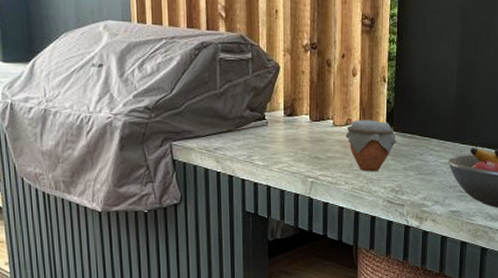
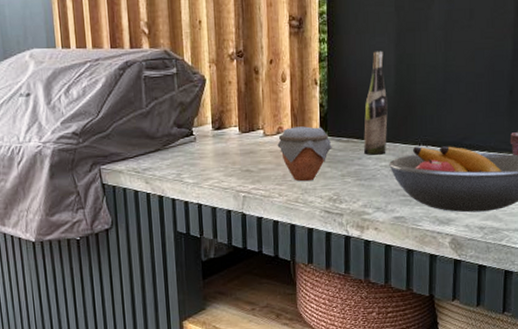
wine bottle: none [425,55,449,152] -> present [363,50,388,155]

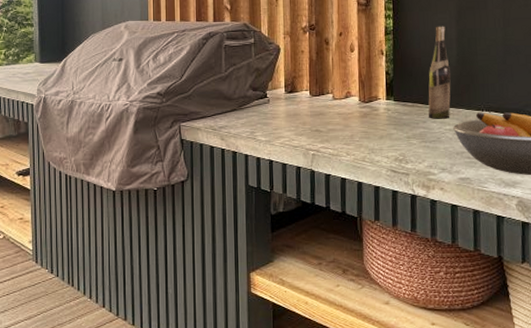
jar: present [277,126,332,182] -> none [345,91,398,142]

